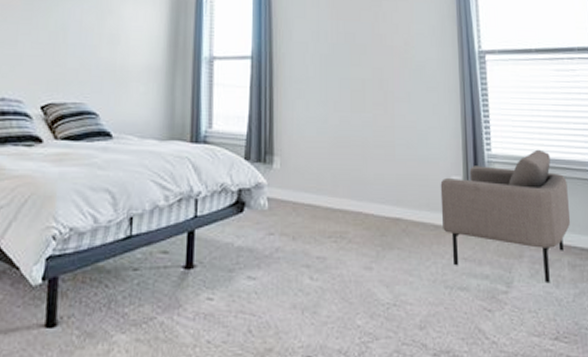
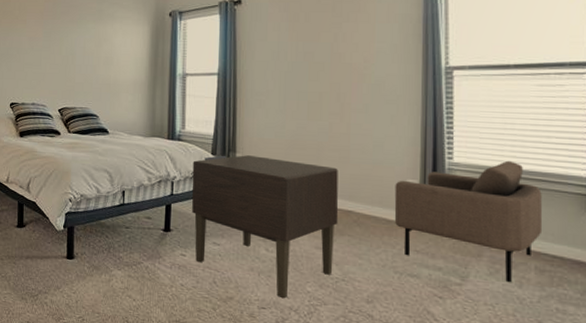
nightstand: none [220,158,387,340] -> present [191,155,339,299]

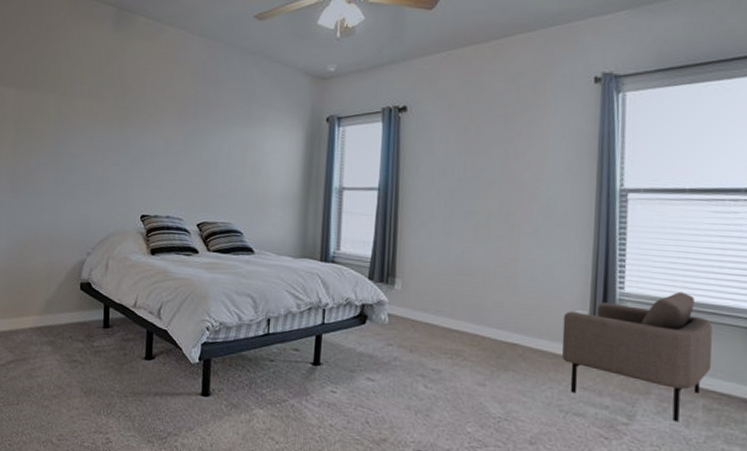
nightstand: present [191,155,339,299] -> none [345,280,505,441]

